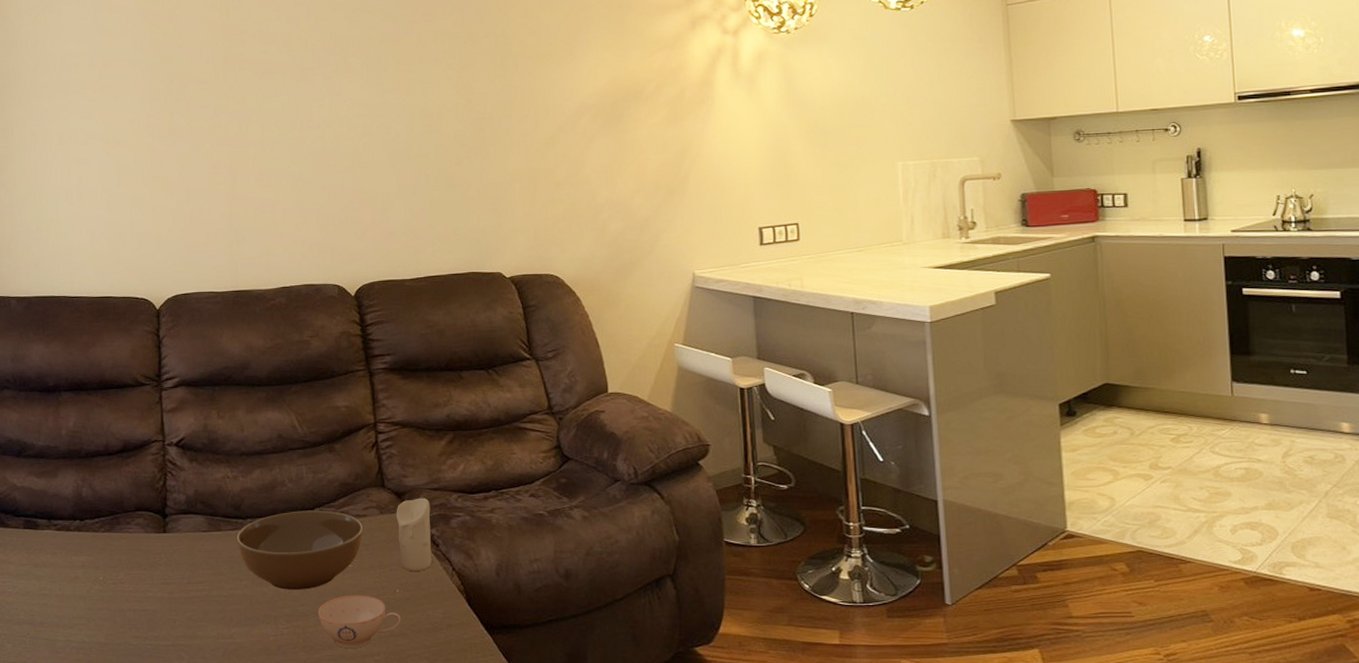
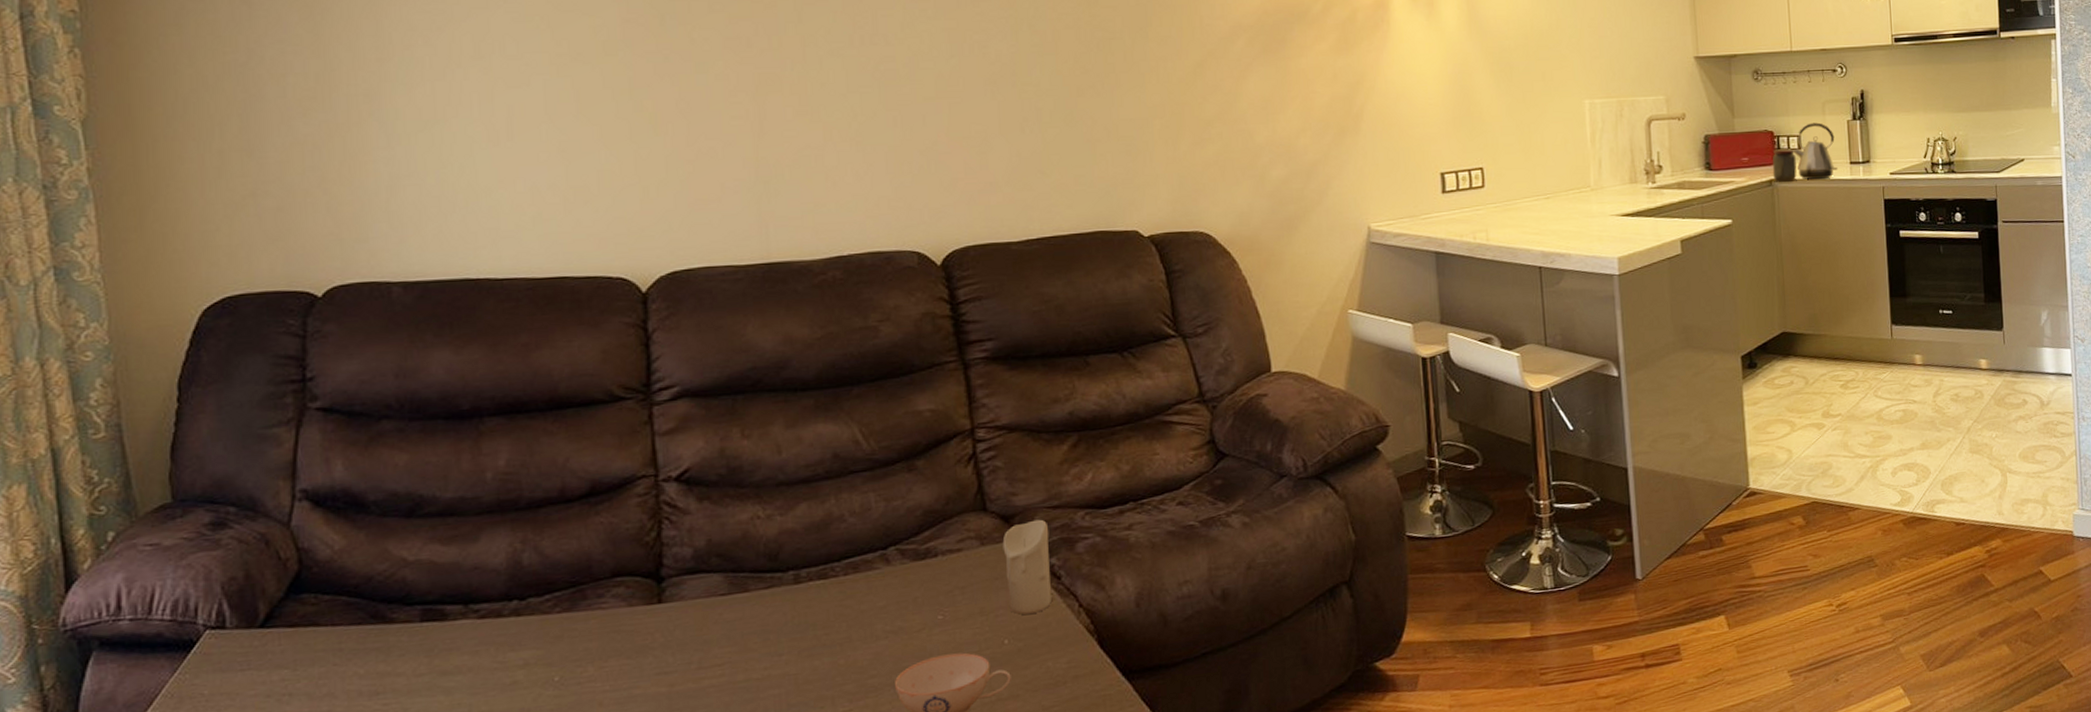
bowl: present [236,510,364,590] -> none [772,548,959,660]
jar: none [1095,206,1123,240] -> present [1772,149,1797,183]
kettle: none [1119,181,1170,236] -> present [1793,122,1838,179]

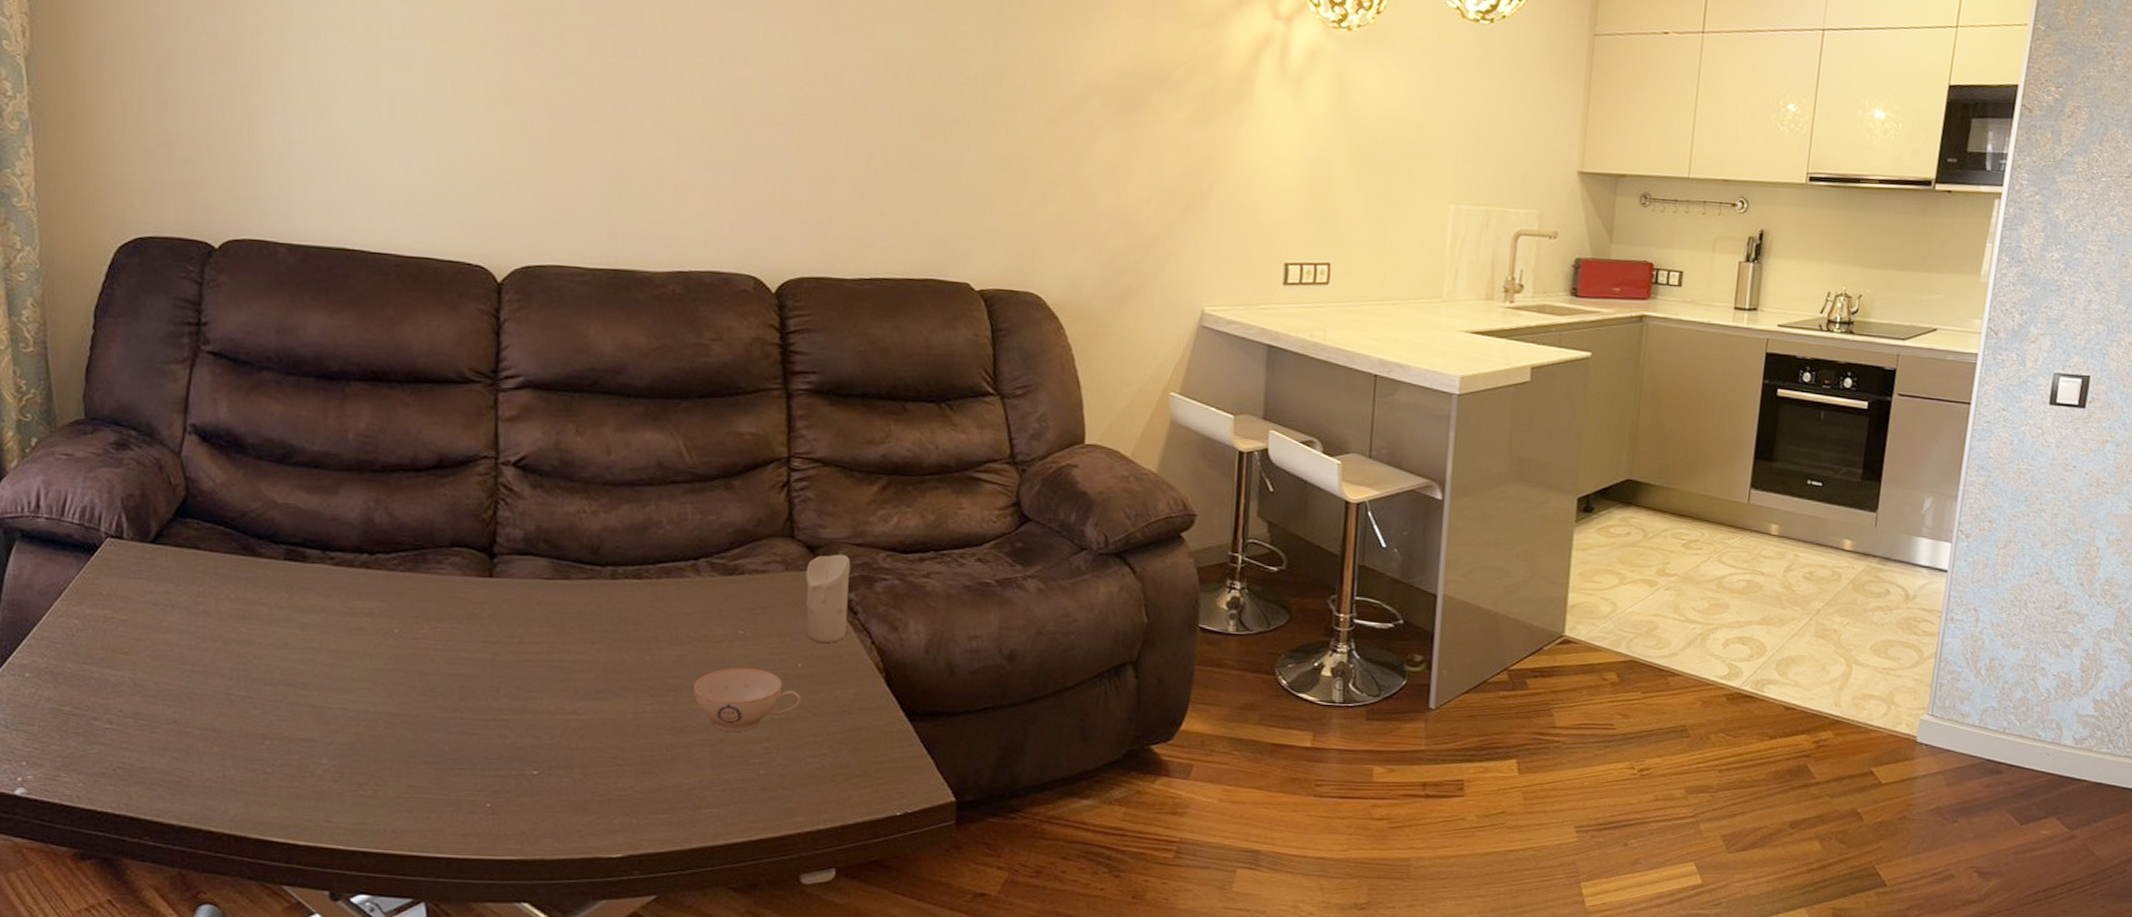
jar: present [1772,149,1797,183] -> none [1644,283,1675,321]
kettle: present [1793,122,1838,179] -> none [1672,259,1722,322]

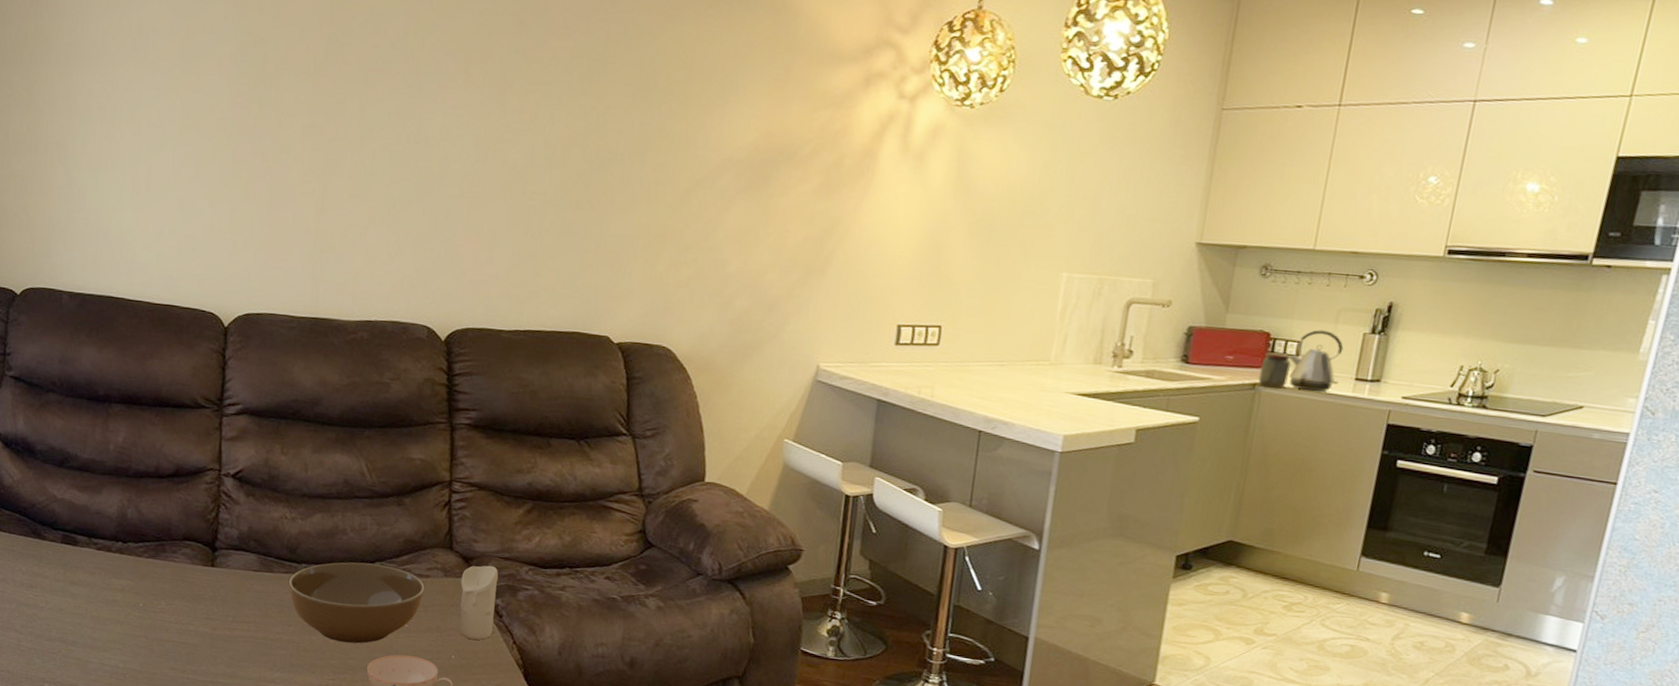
bowl: none [590,560,763,658] -> present [288,562,426,644]
jar: none [1644,283,1675,321] -> present [1257,352,1292,390]
kettle: none [1672,259,1722,322] -> present [1288,329,1344,392]

